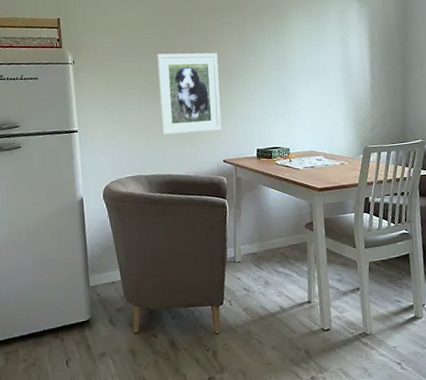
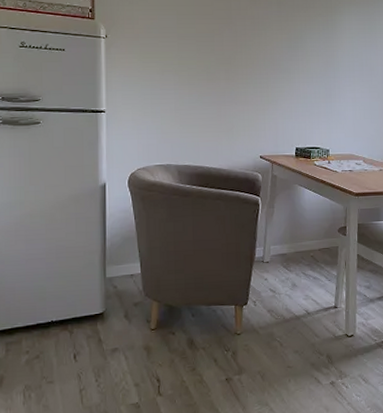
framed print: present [156,52,222,135] -> none [197,37,264,125]

